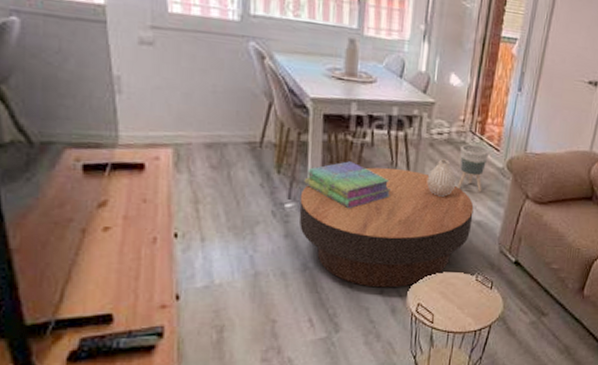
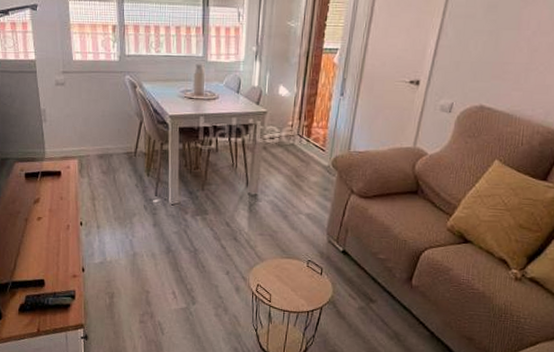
coffee table: present [299,167,474,288] -> none [163,169,303,270]
stack of books: present [304,161,391,209] -> none [166,164,232,204]
vase: present [426,159,457,197] -> none [262,160,287,193]
planter: present [457,144,490,192] -> none [288,146,316,188]

